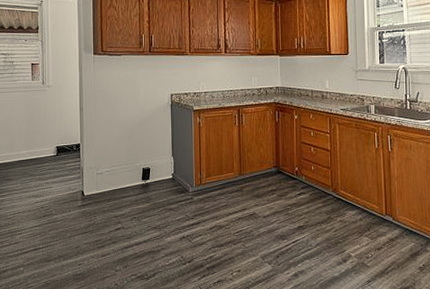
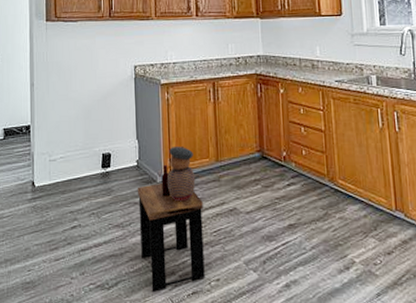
side table: none [172,177,228,282] -> present [137,164,205,293]
figurine: none [197,162,222,208] -> present [166,145,196,202]

